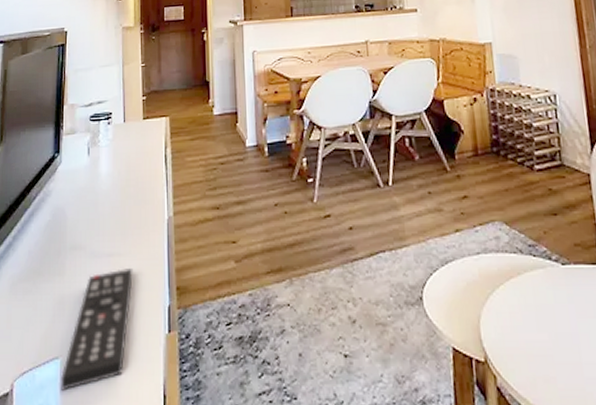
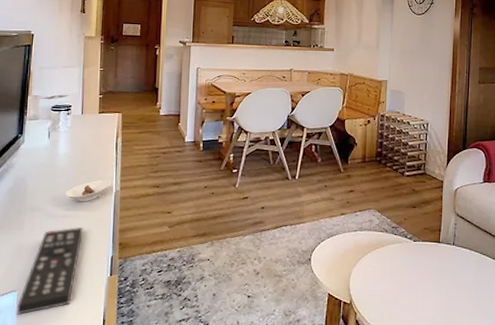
saucer: none [110,205,162,235] -> present [65,180,110,202]

